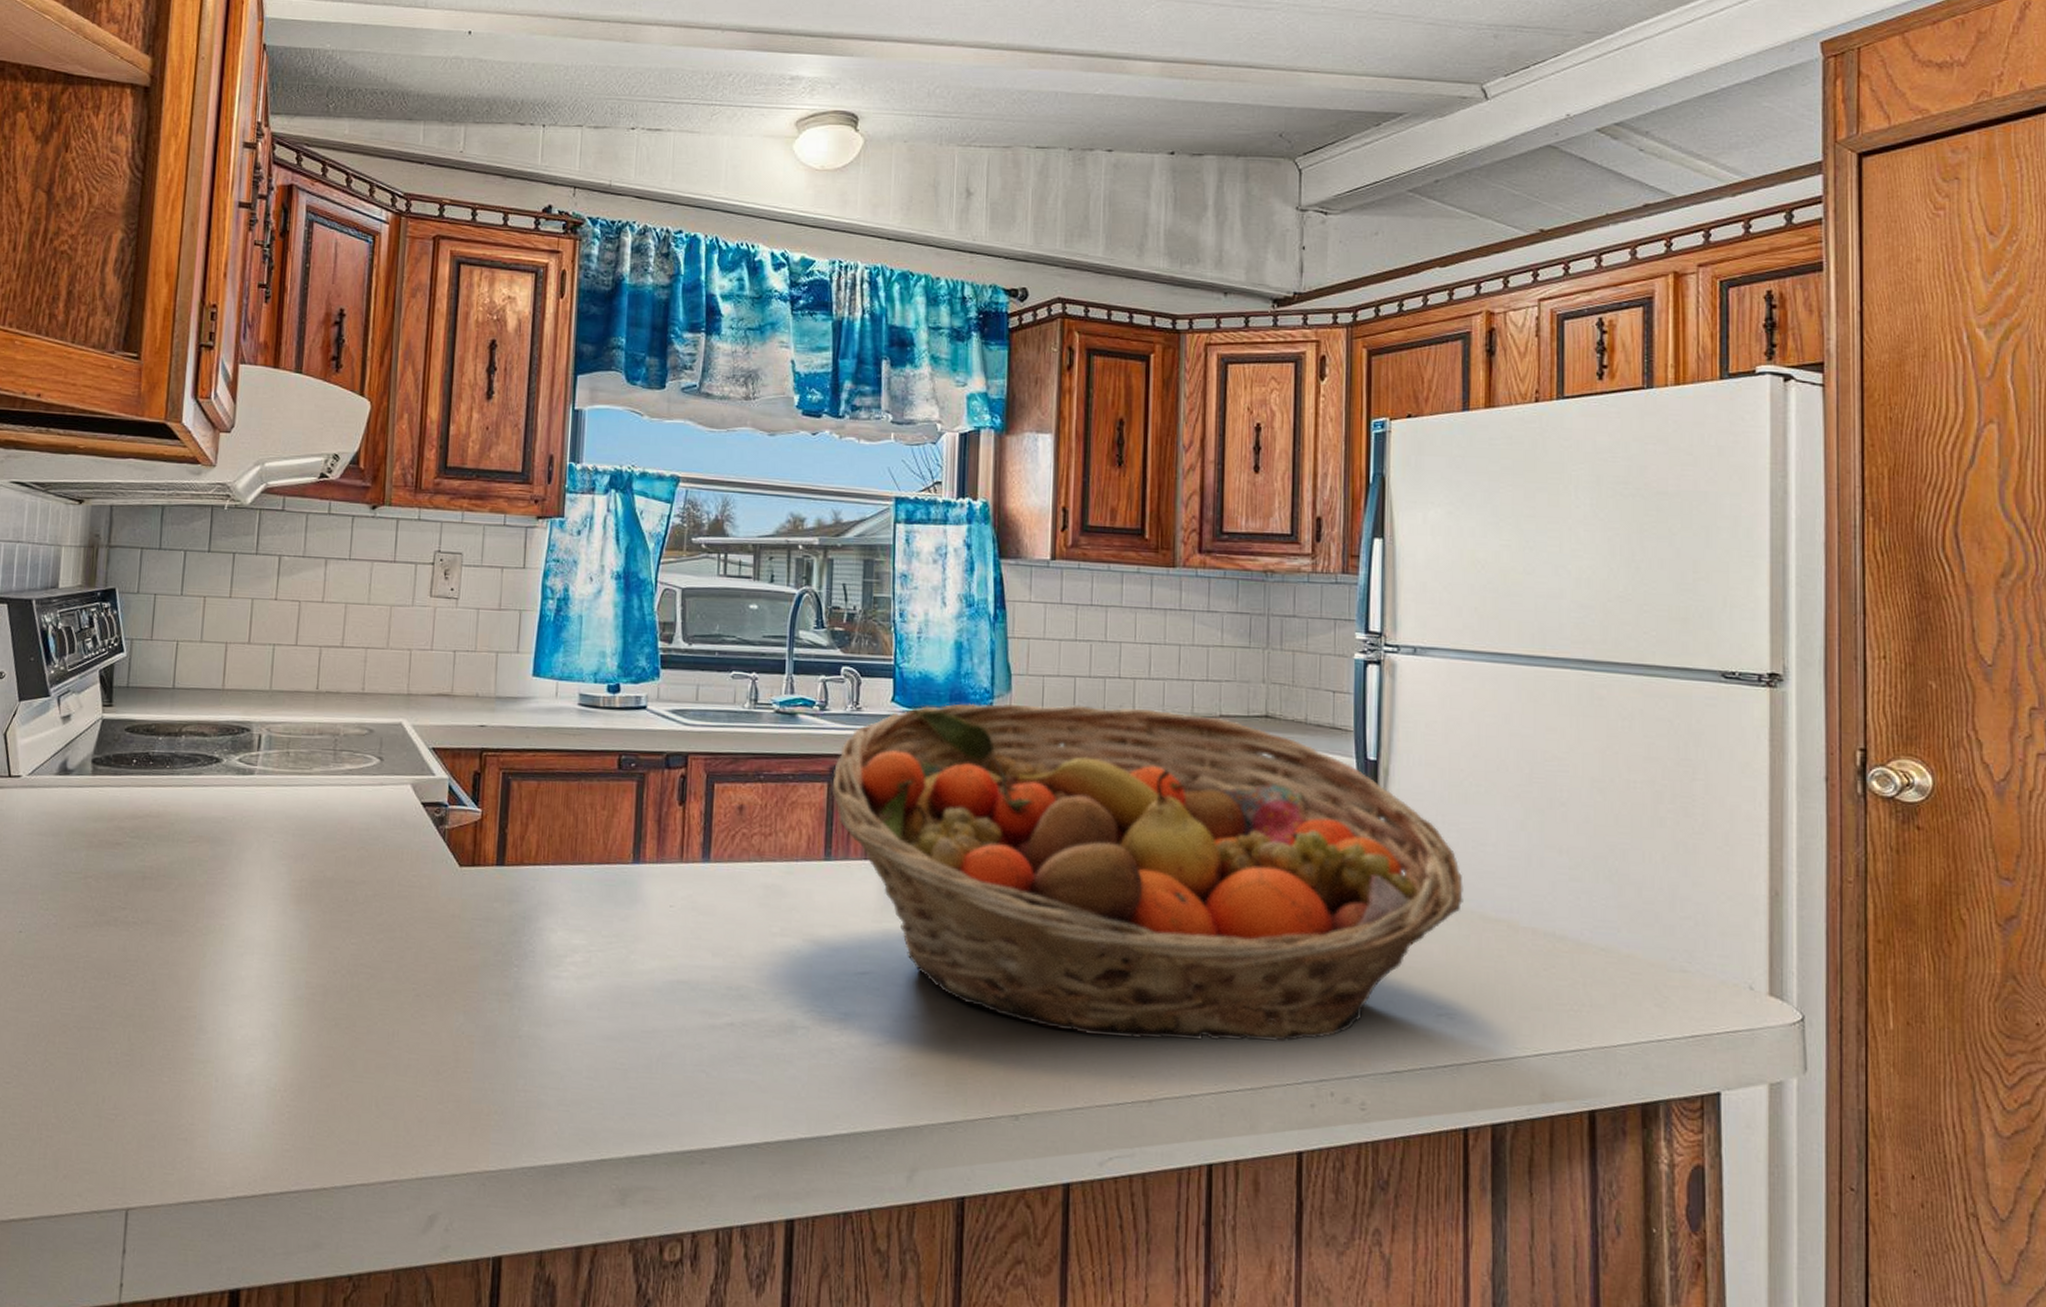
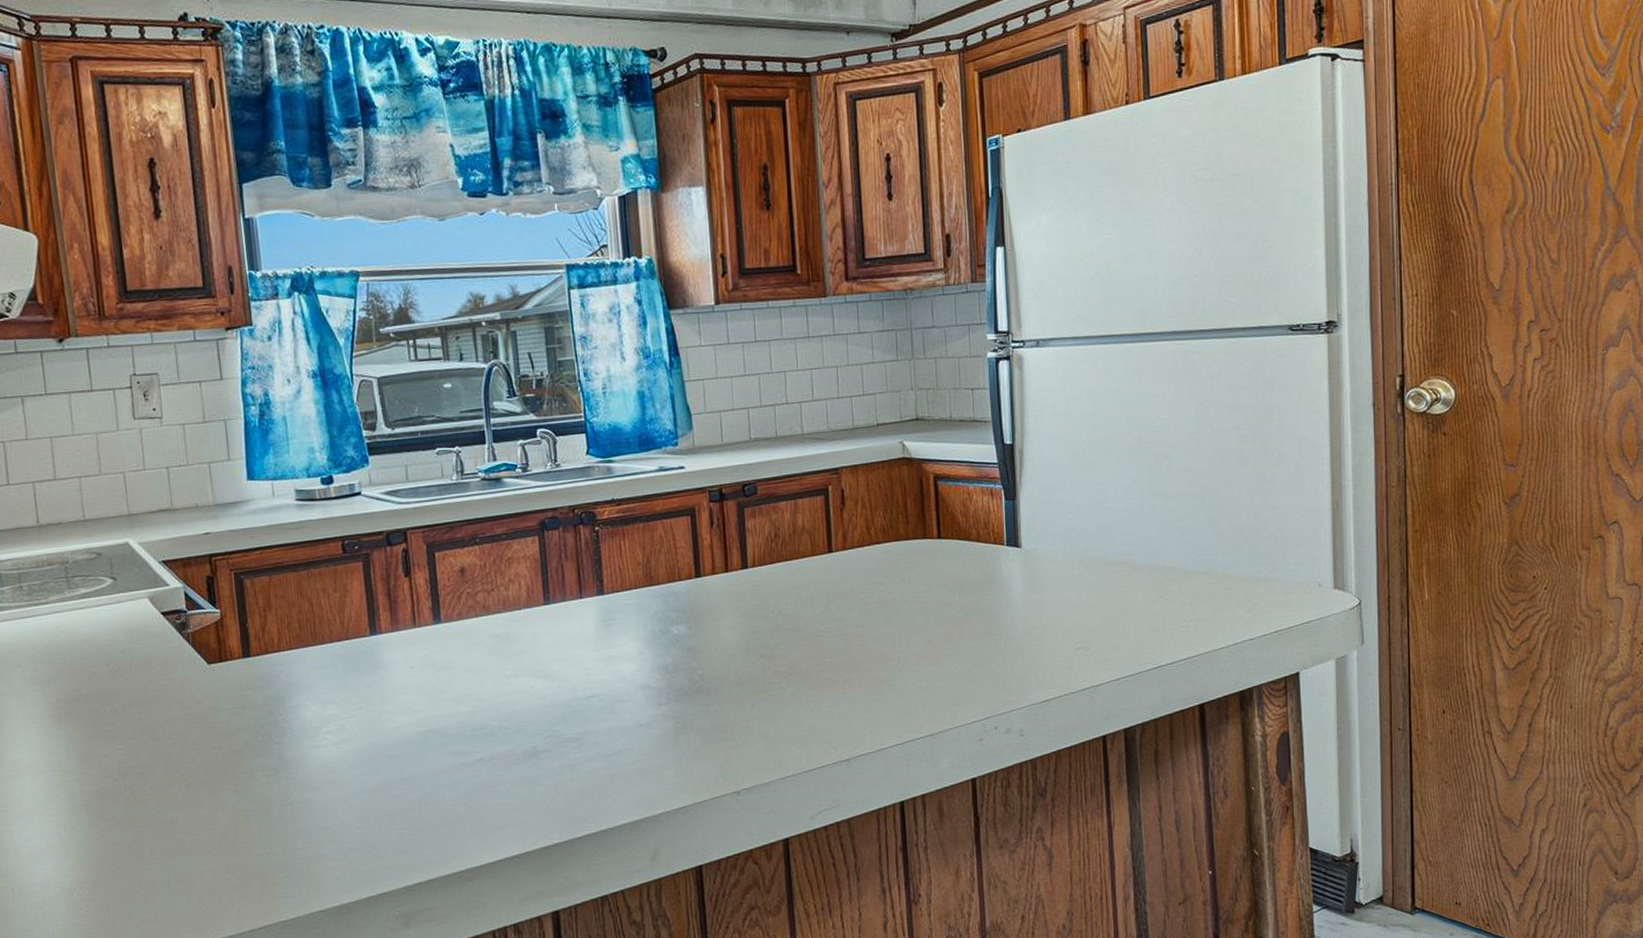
fruit basket: present [831,703,1463,1042] -> none [542,426,1091,715]

